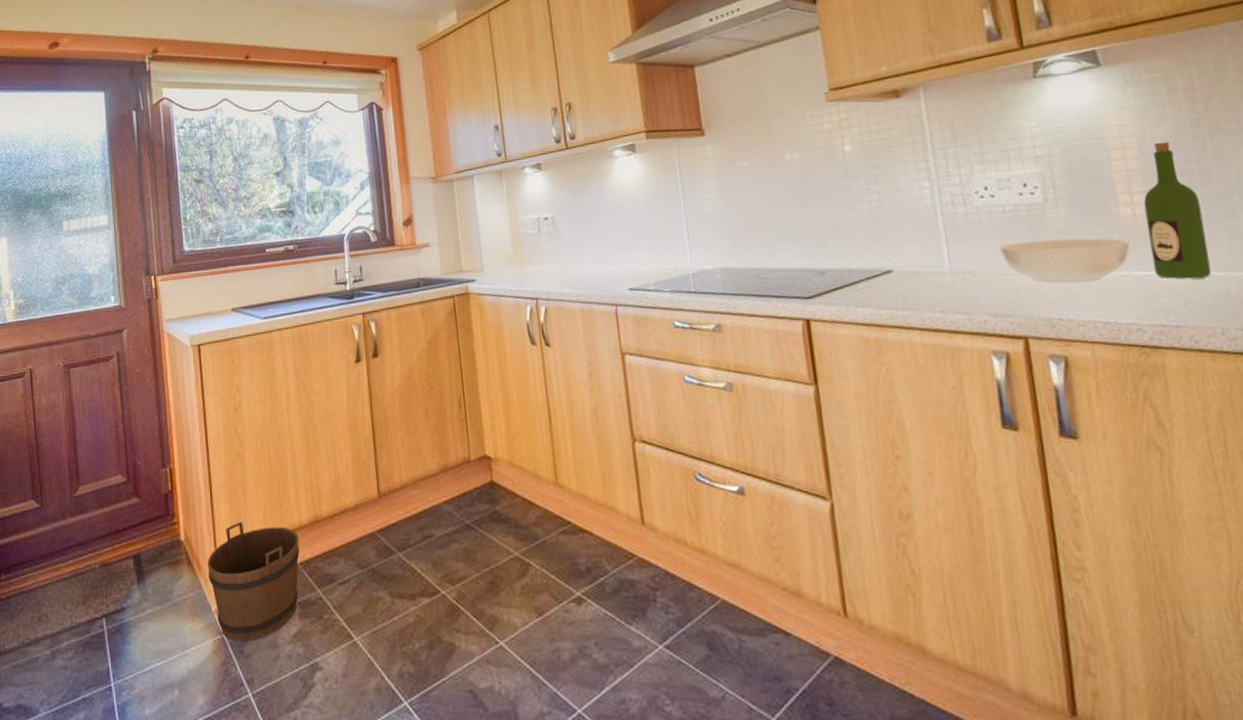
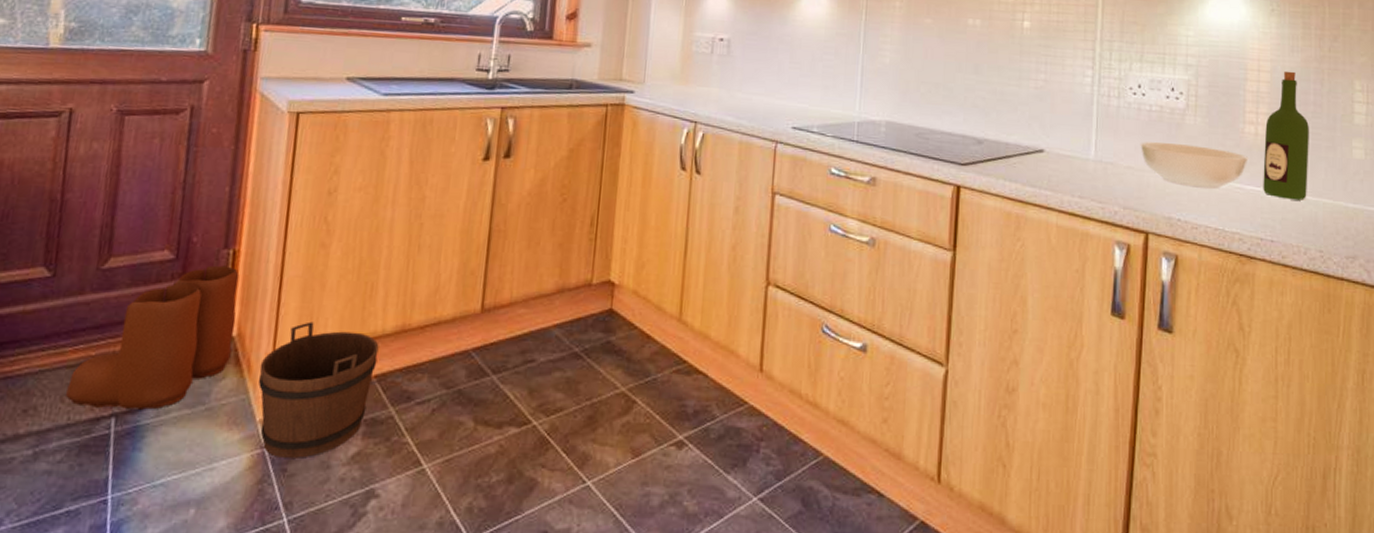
boot: none [66,482,183,611] -> present [66,265,240,410]

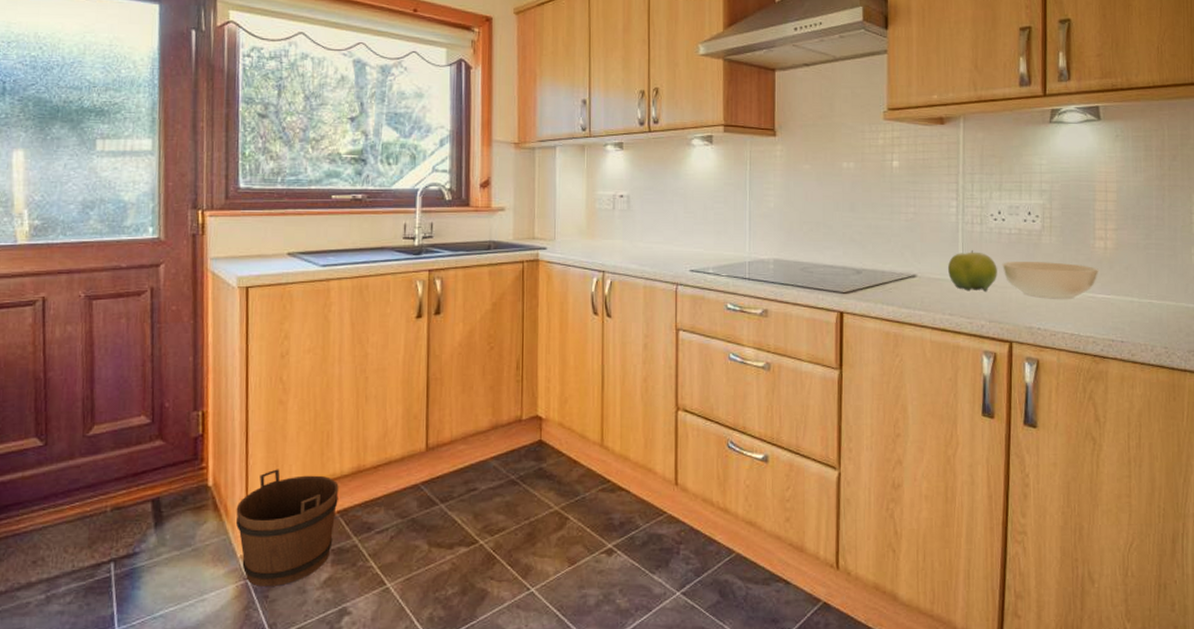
boot: present [66,265,240,410] -> none [69,426,211,555]
fruit: none [1080,126,1135,175] -> present [948,250,997,293]
wine bottle: present [1263,71,1309,201] -> none [1112,190,1153,304]

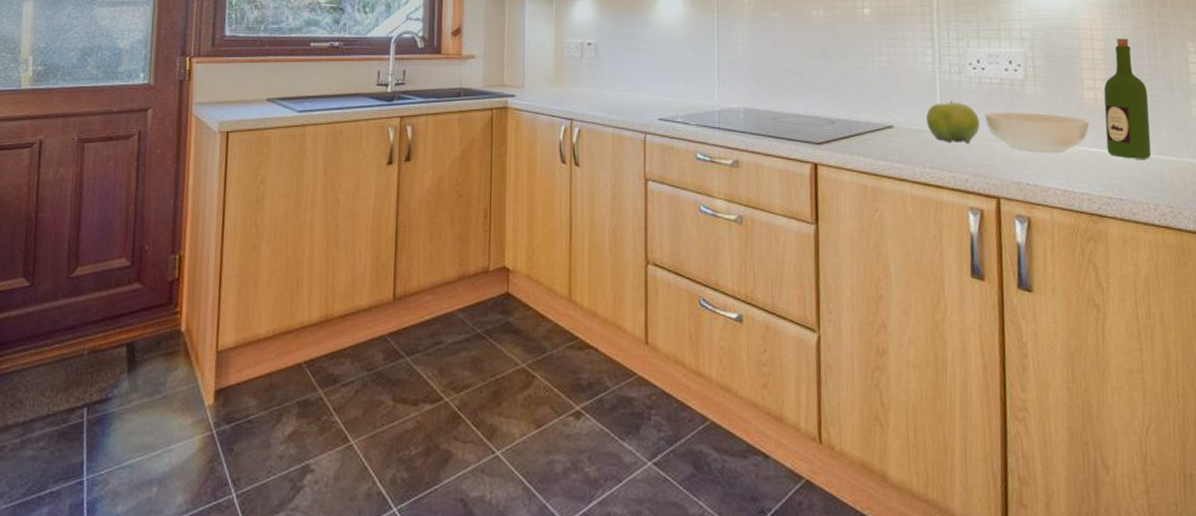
bucket: present [235,469,339,586] -> none [205,315,307,439]
wine bottle: none [1112,190,1153,304] -> present [1103,38,1152,159]

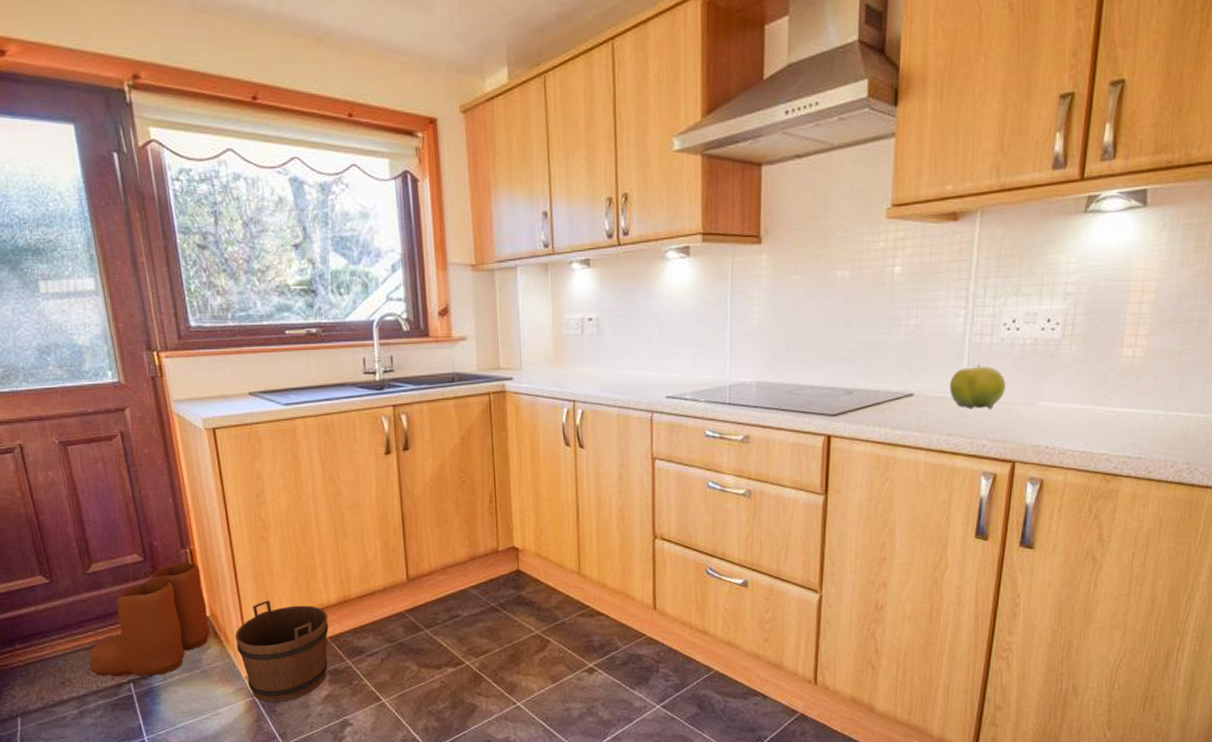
boot: none [45,269,185,400] -> present [89,562,210,677]
bucket: none [205,315,307,439] -> present [235,600,329,702]
bowl: present [984,111,1091,154] -> none [1011,374,1123,416]
wine bottle: present [1103,38,1152,159] -> none [1135,288,1191,418]

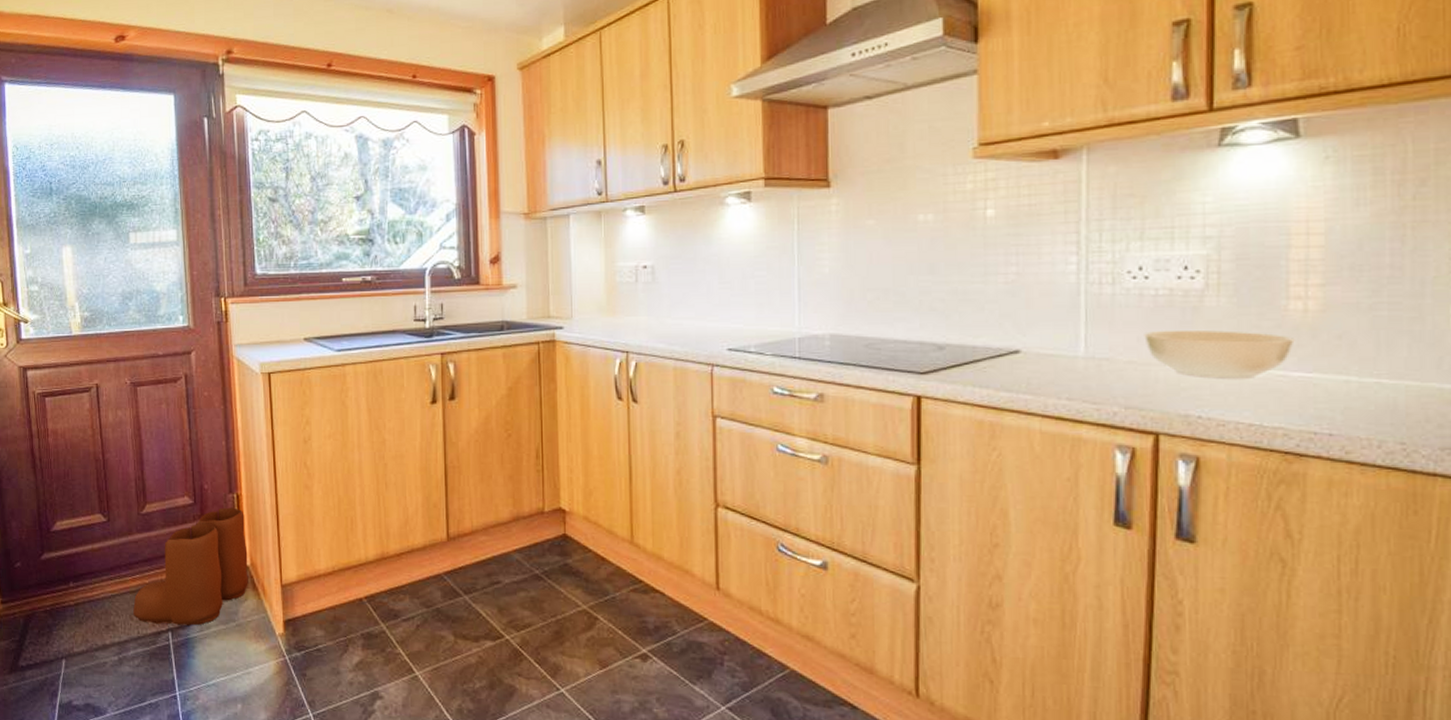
bucket: present [235,600,329,702] -> none [272,552,365,665]
fruit: present [950,364,1006,410] -> none [1065,318,1137,371]
bowl: none [1011,374,1123,416] -> present [1144,329,1295,380]

